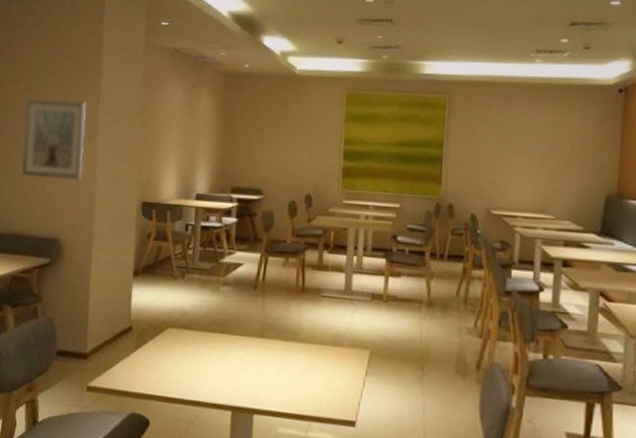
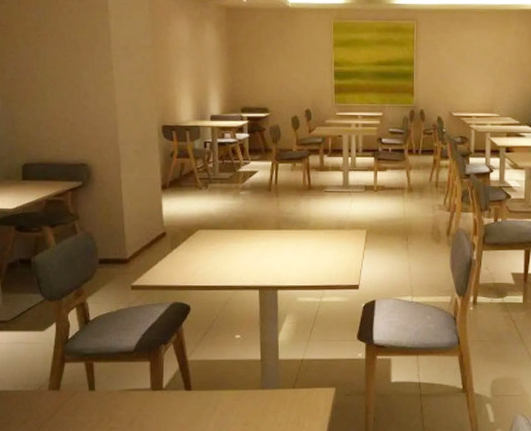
picture frame: present [21,99,86,180] -> none [37,37,103,110]

